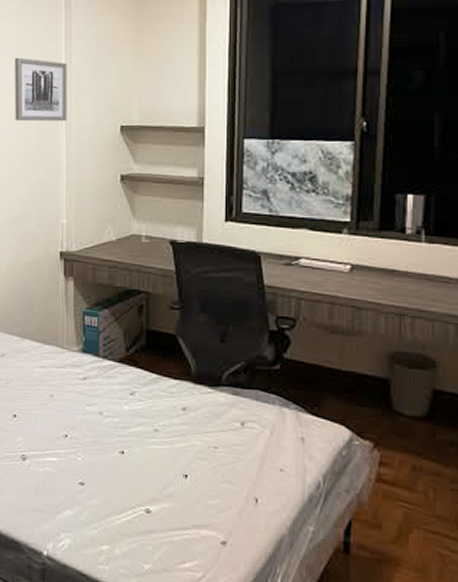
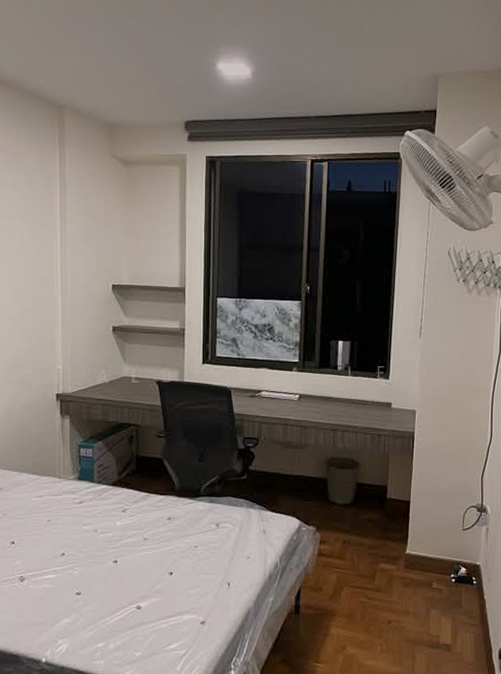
wall art: present [15,57,67,122] -> none [11,221,62,280]

